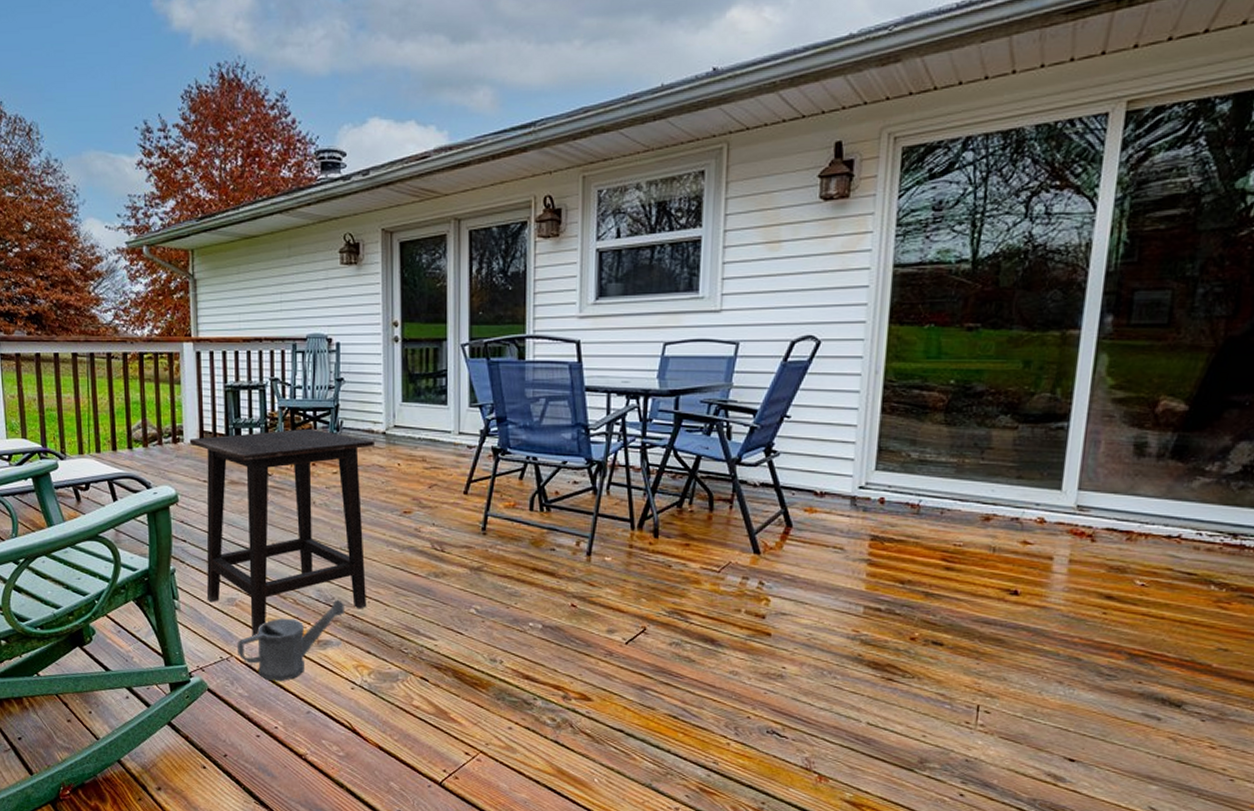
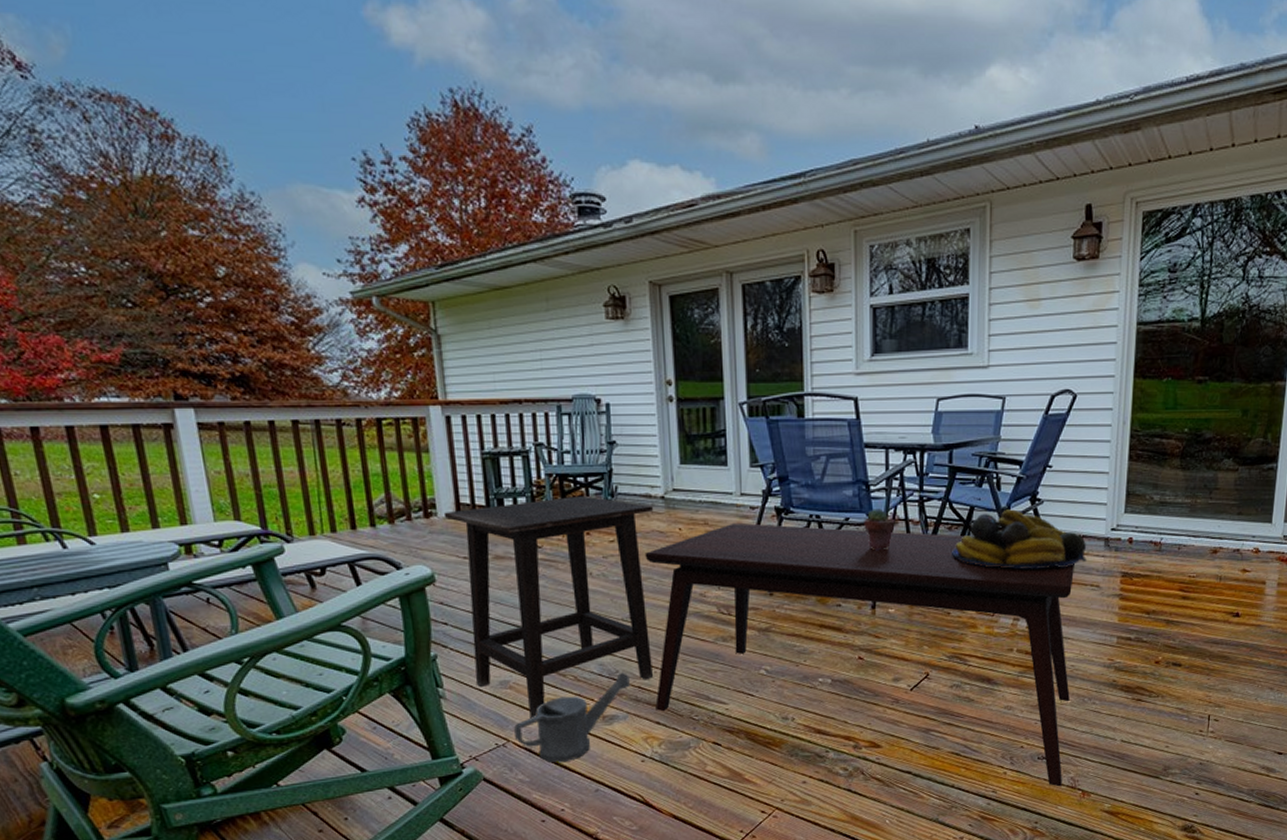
coffee table: none [364,460,814,767] -> present [644,522,1074,787]
potted succulent: none [582,453,615,497] -> present [864,508,895,551]
fruit bowl: none [675,460,830,526] -> present [952,509,1088,569]

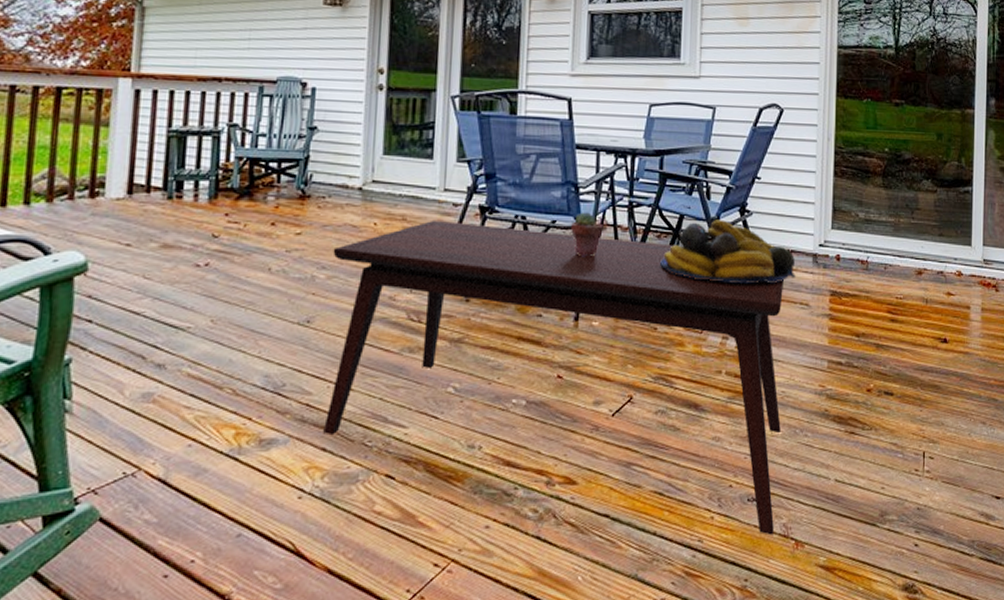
side table: present [443,495,654,719] -> none [112,182,348,441]
watering can: present [514,672,630,763] -> none [149,385,297,499]

